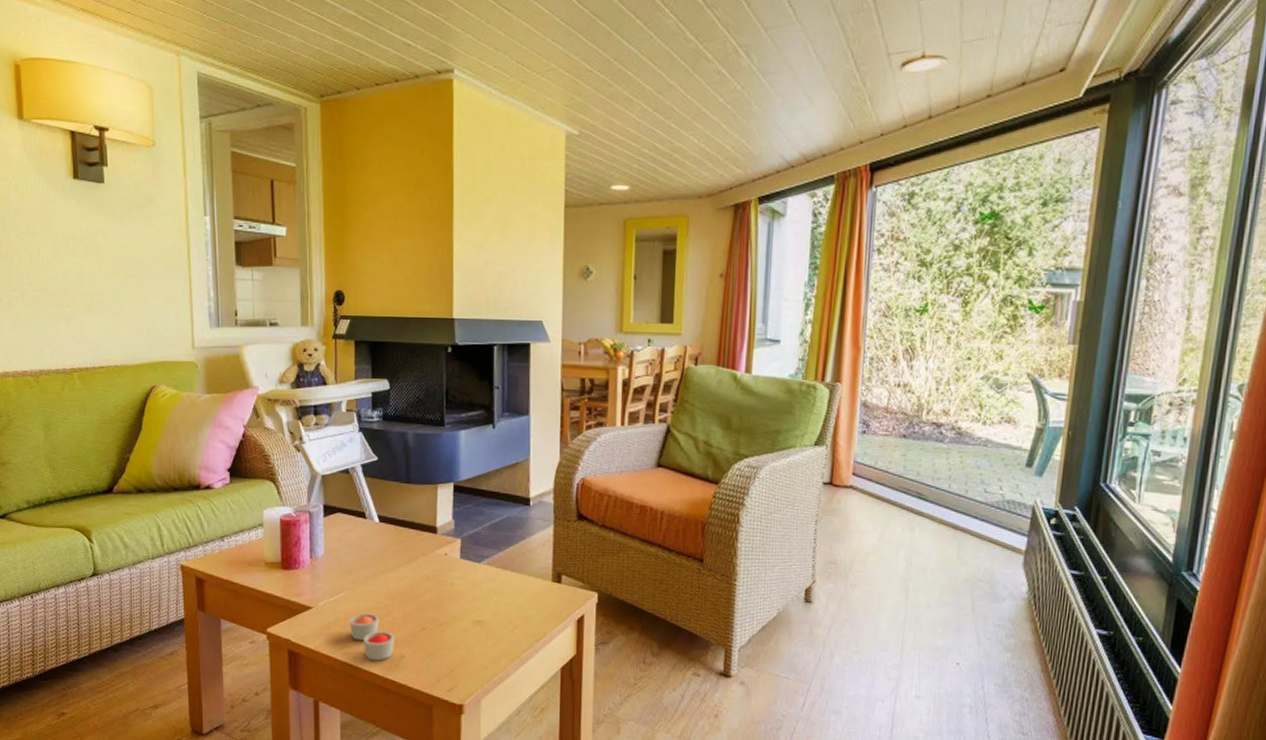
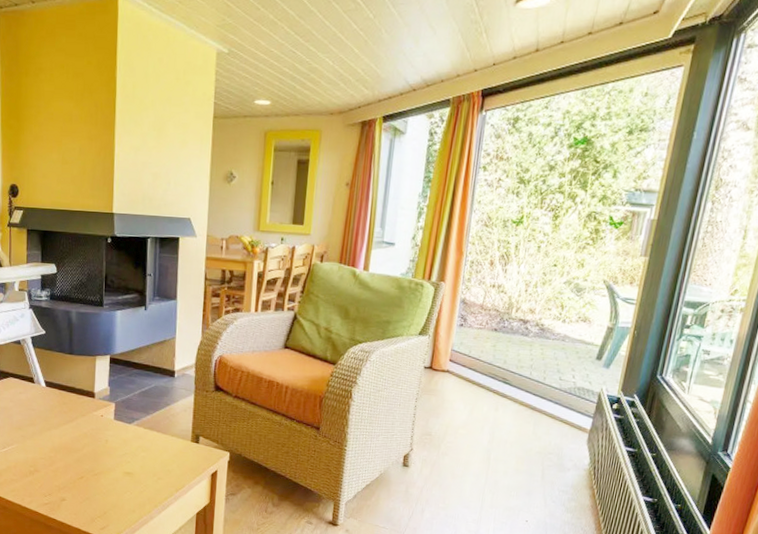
candle: present [349,612,394,661] -> none [19,462,57,503]

